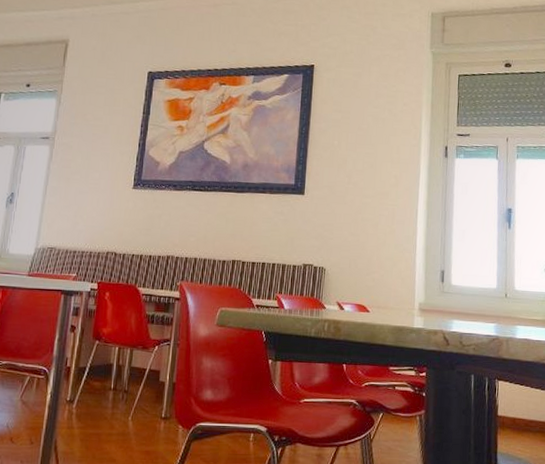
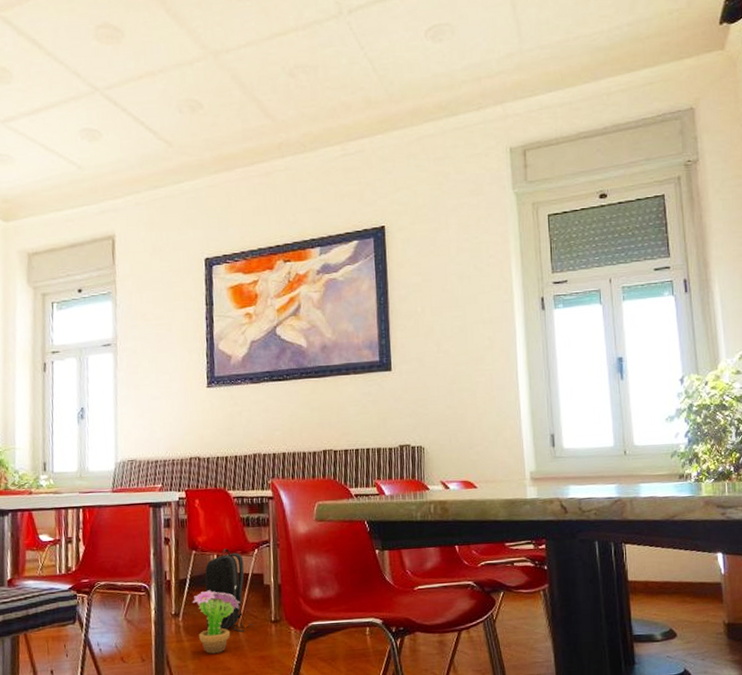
decorative plant: none [88,381,135,444] -> present [192,590,241,654]
backpack: none [99,342,144,425] -> present [205,548,253,632]

